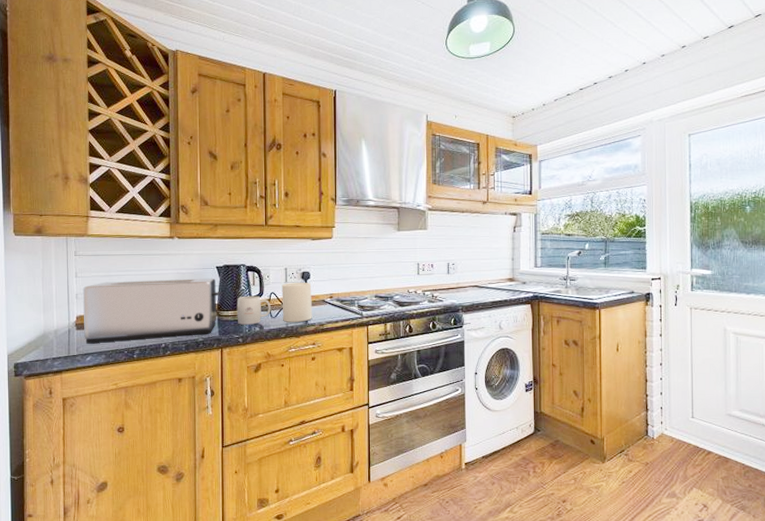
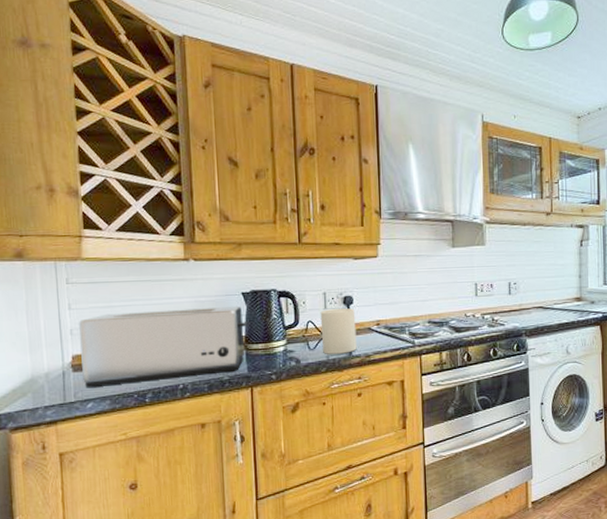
mug: present [236,295,271,325] -> none [267,325,309,359]

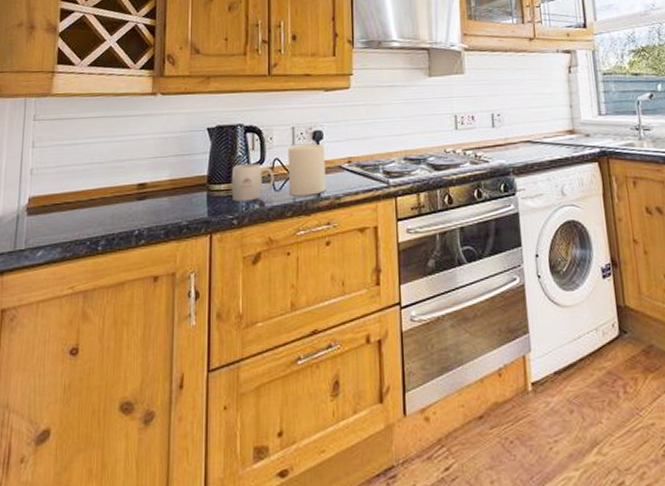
toaster: present [78,306,248,388] -> none [36,142,211,234]
mug: none [267,325,309,359] -> present [231,163,274,202]

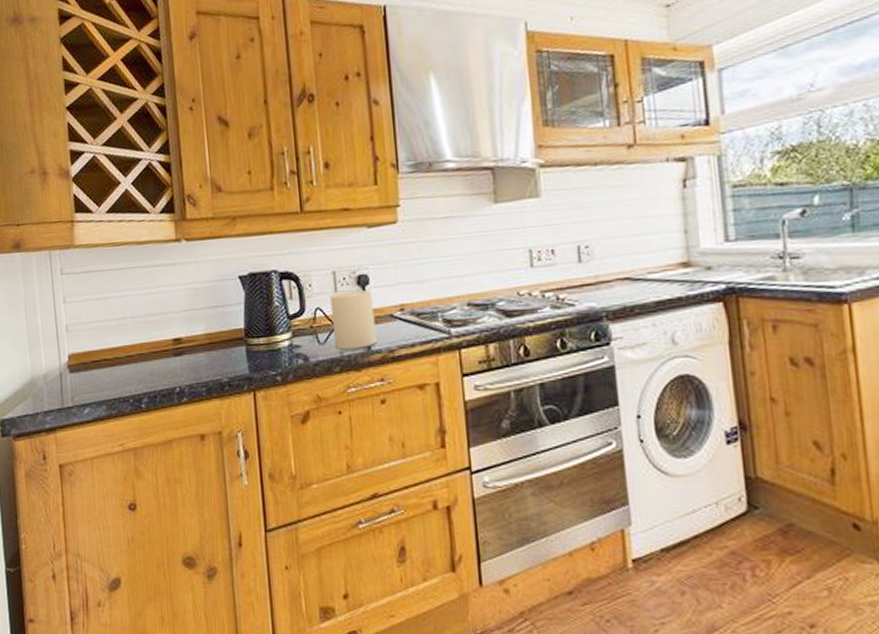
mug: present [231,163,274,202] -> none [269,313,318,357]

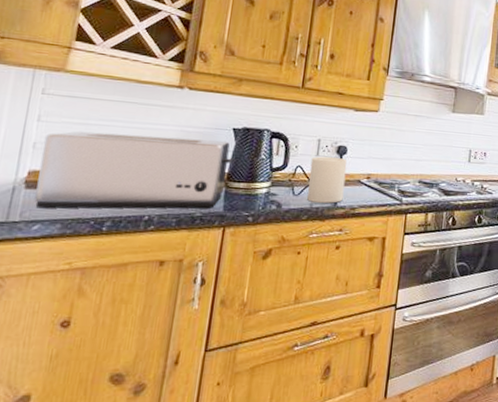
toaster: none [73,292,247,392] -> present [35,131,233,209]

